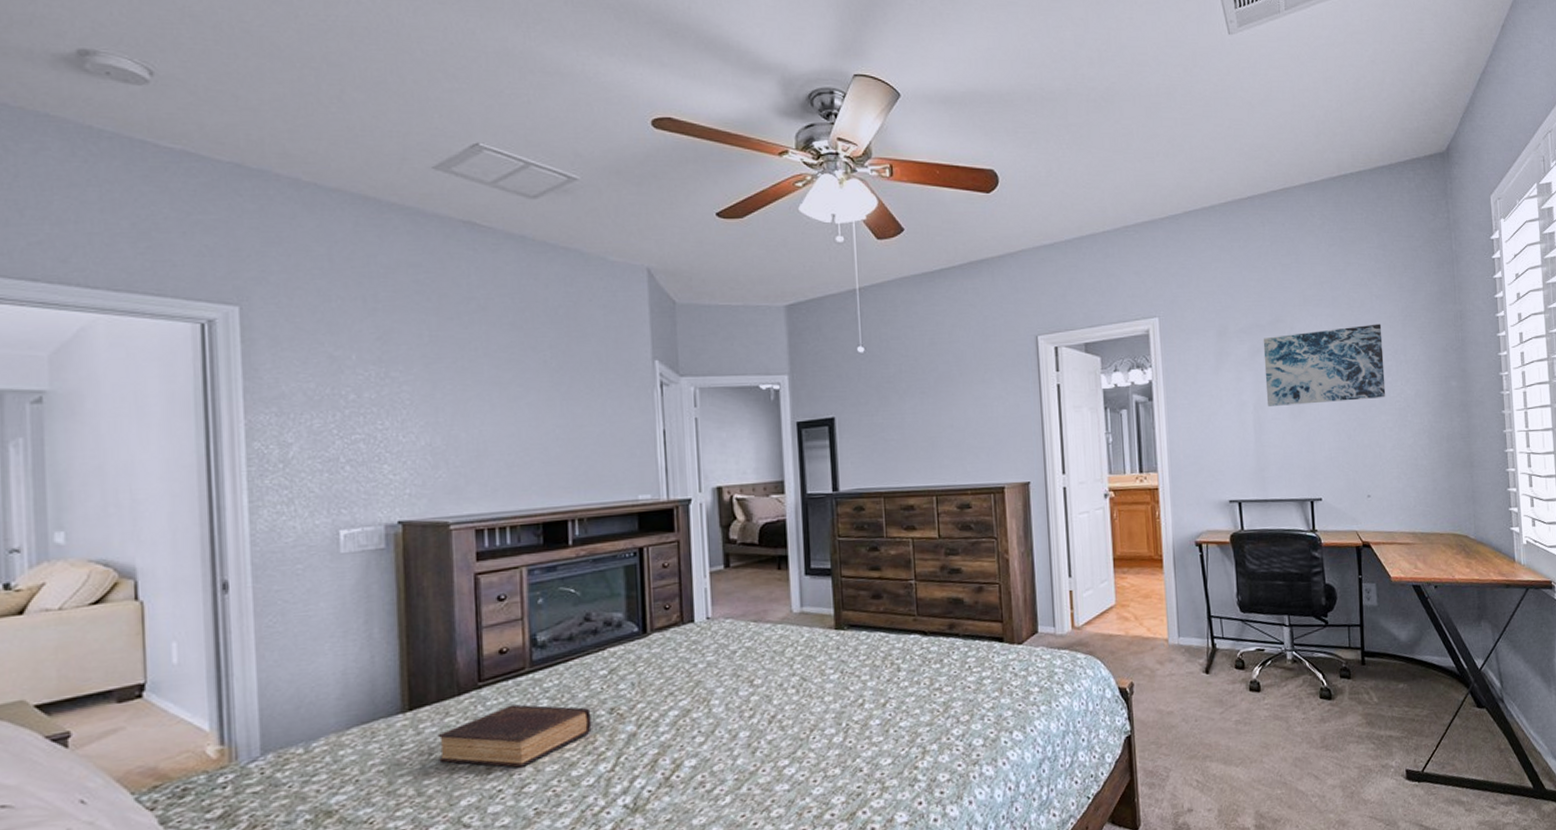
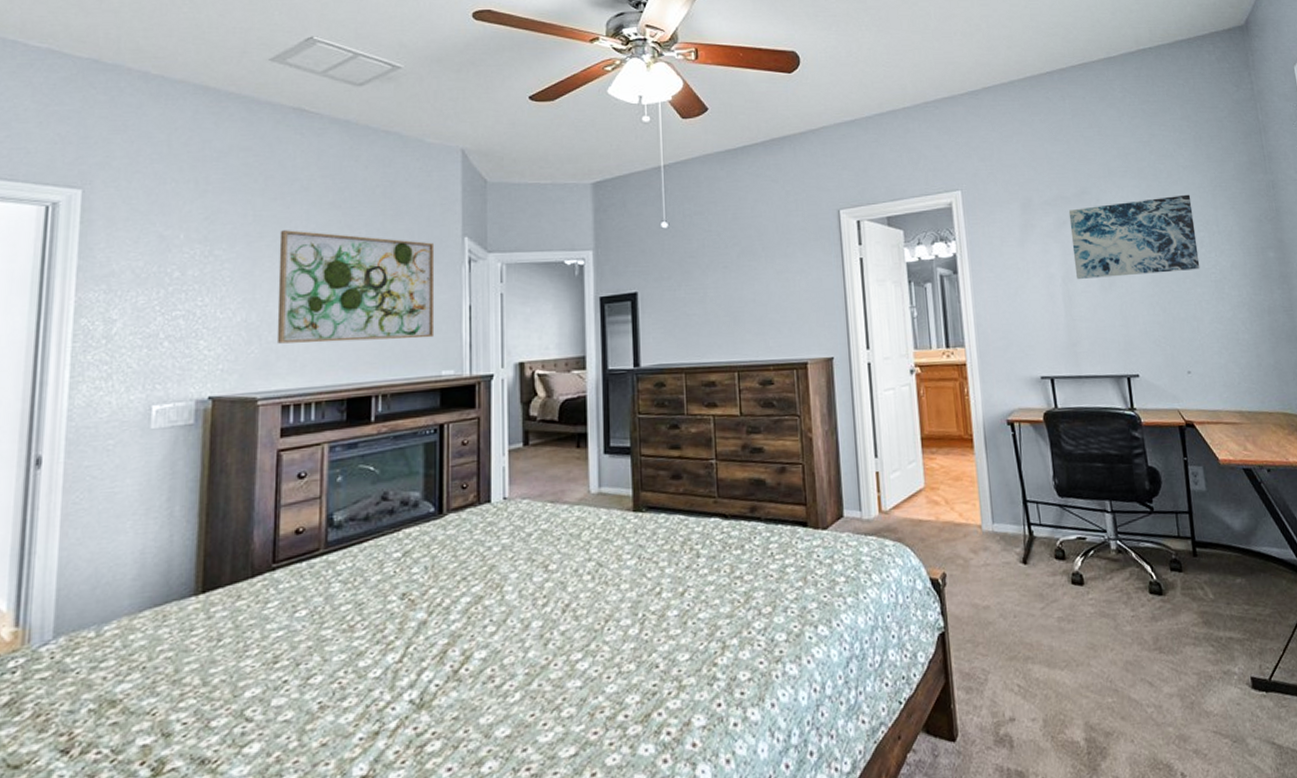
book: present [437,704,592,768] -> none [227,588,382,657]
wall art: none [459,351,629,468] -> present [276,230,435,344]

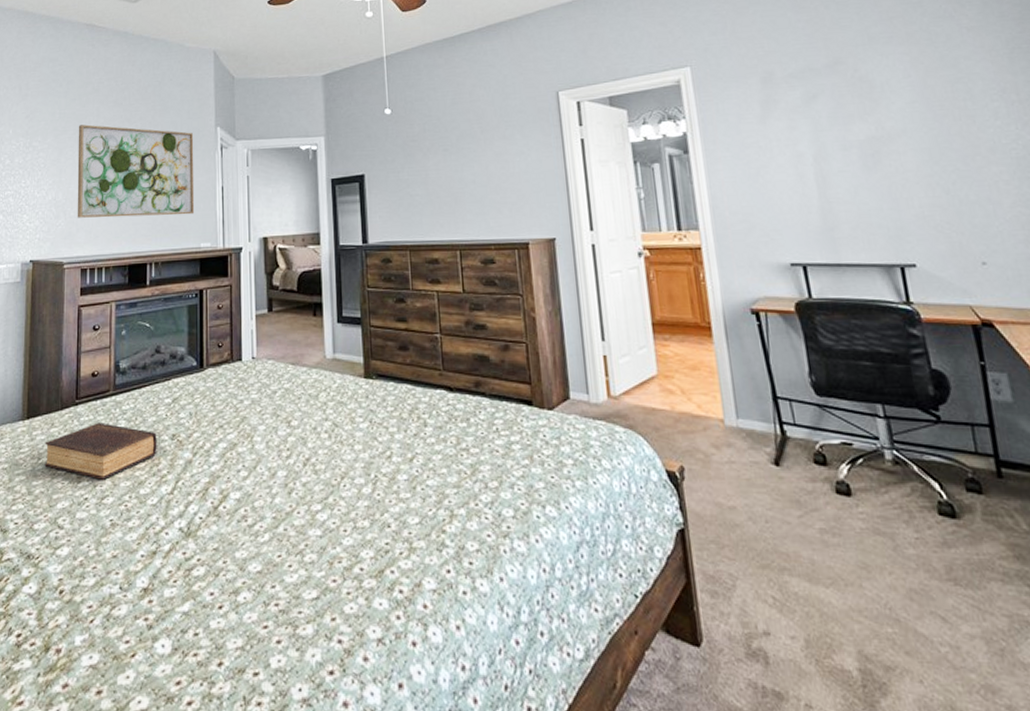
book: none [227,588,382,657] -> present [44,422,157,480]
wall art: present [1068,194,1200,279] -> none [819,59,995,157]

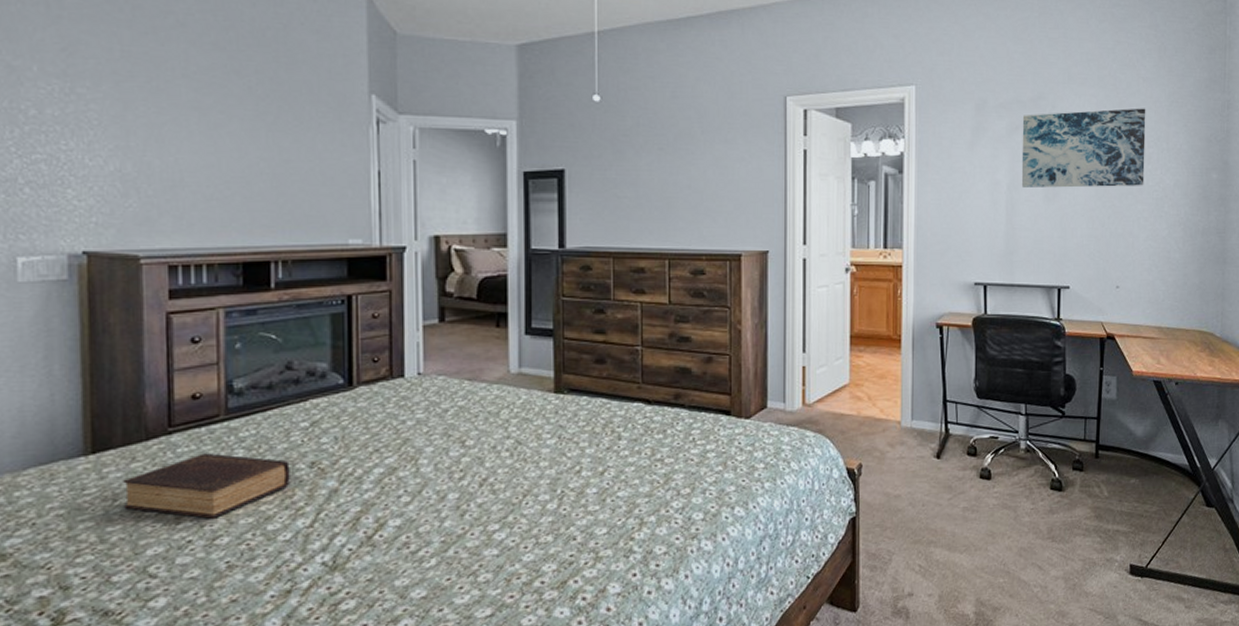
wall art: present [77,124,195,218] -> none [154,71,340,203]
wall art: none [819,59,995,157] -> present [1021,108,1146,188]

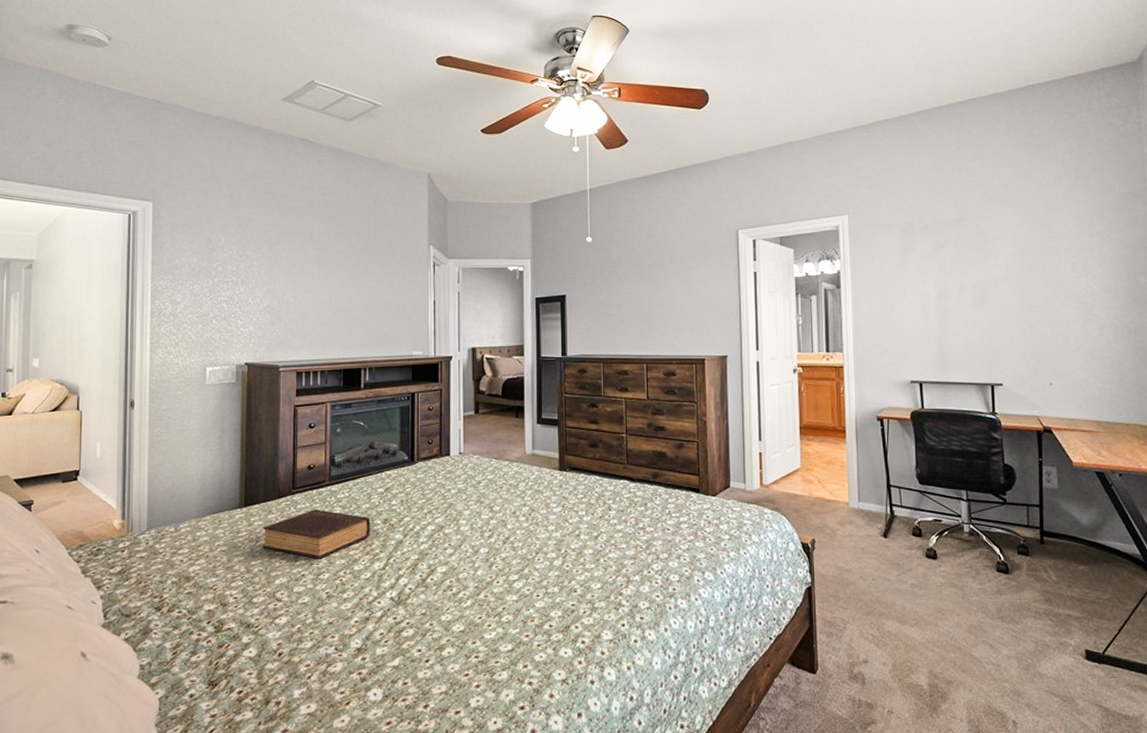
wall art: present [1021,108,1146,188] -> none [947,222,1071,297]

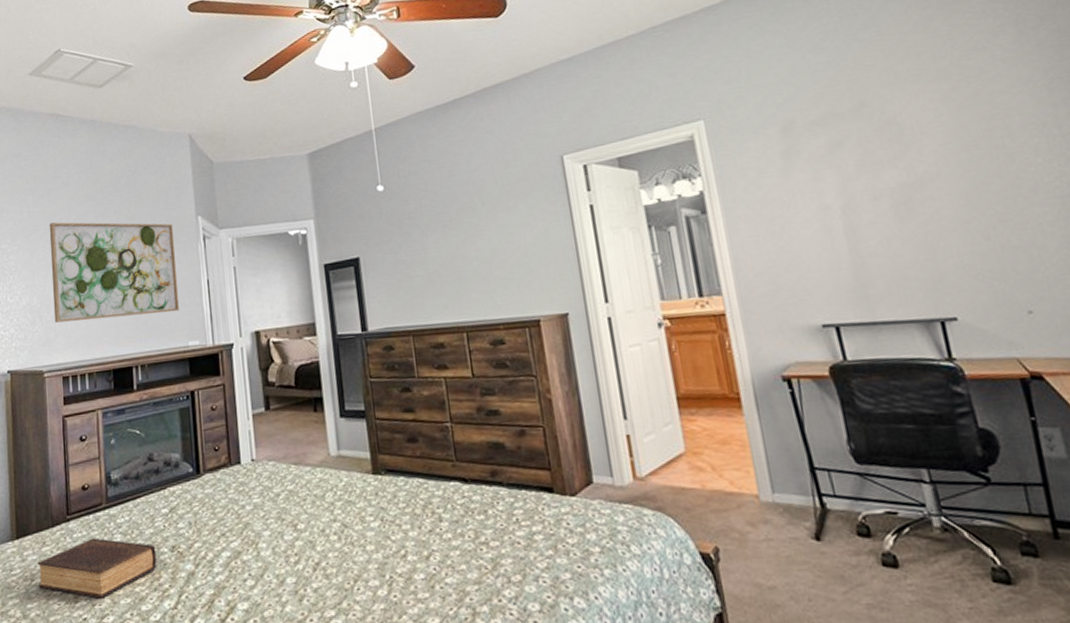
wall art: none [292,237,408,326] -> present [49,222,180,323]

